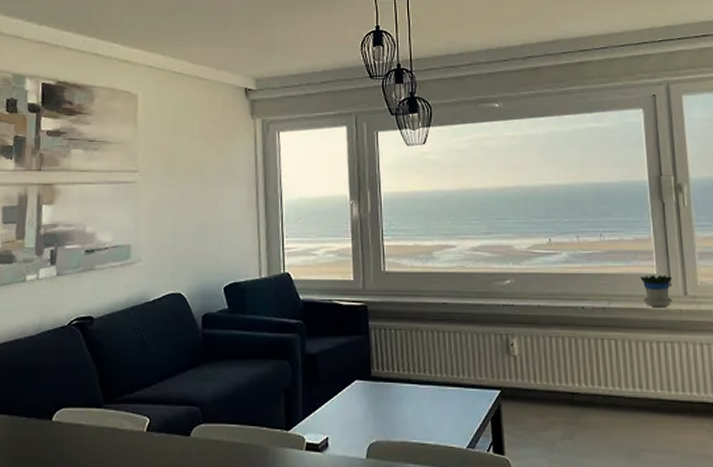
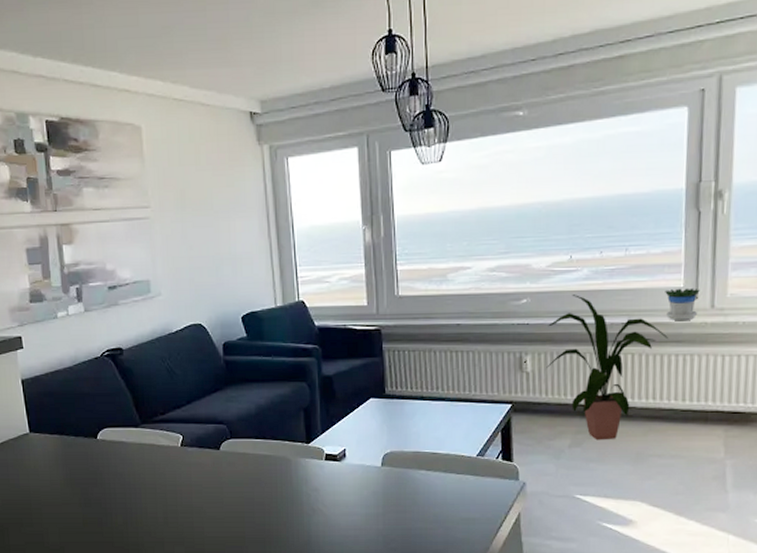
house plant: none [532,277,648,432] -> present [546,295,668,441]

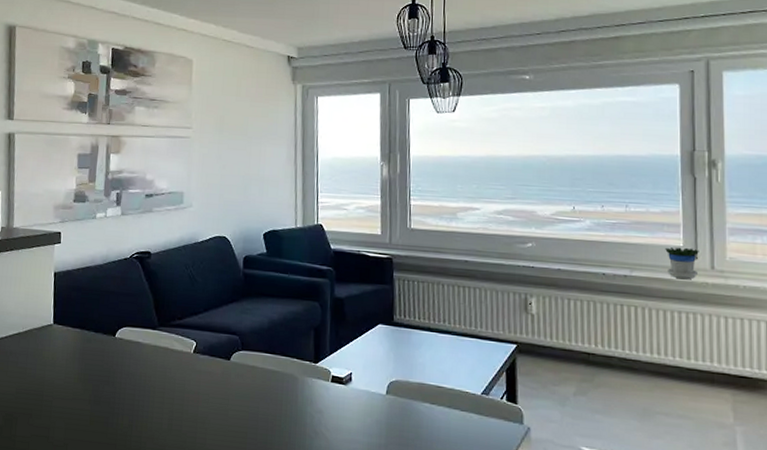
house plant: present [546,295,668,441] -> none [551,243,670,392]

